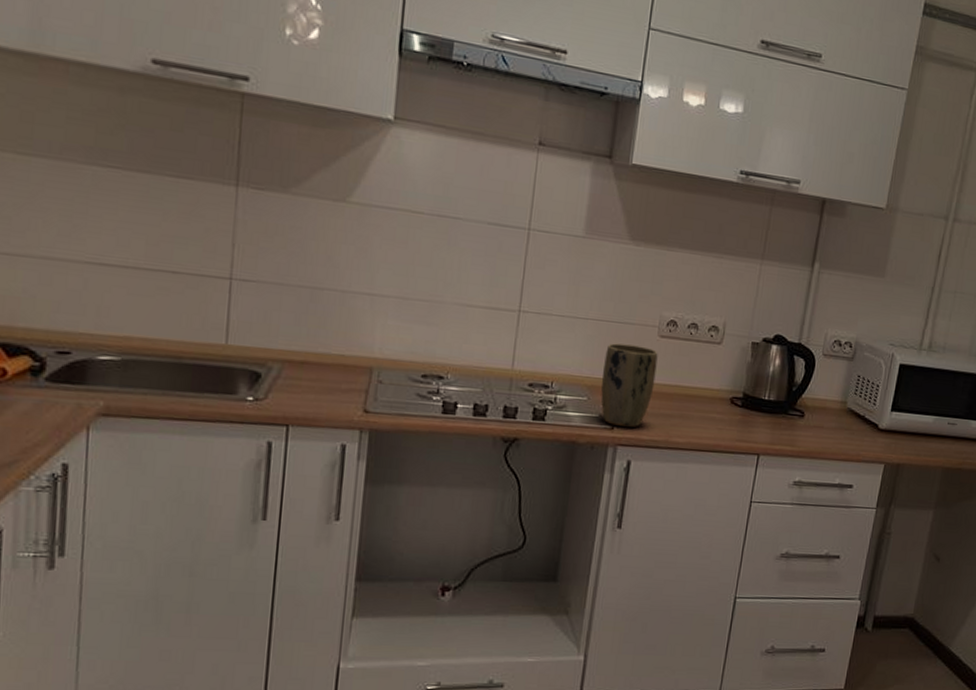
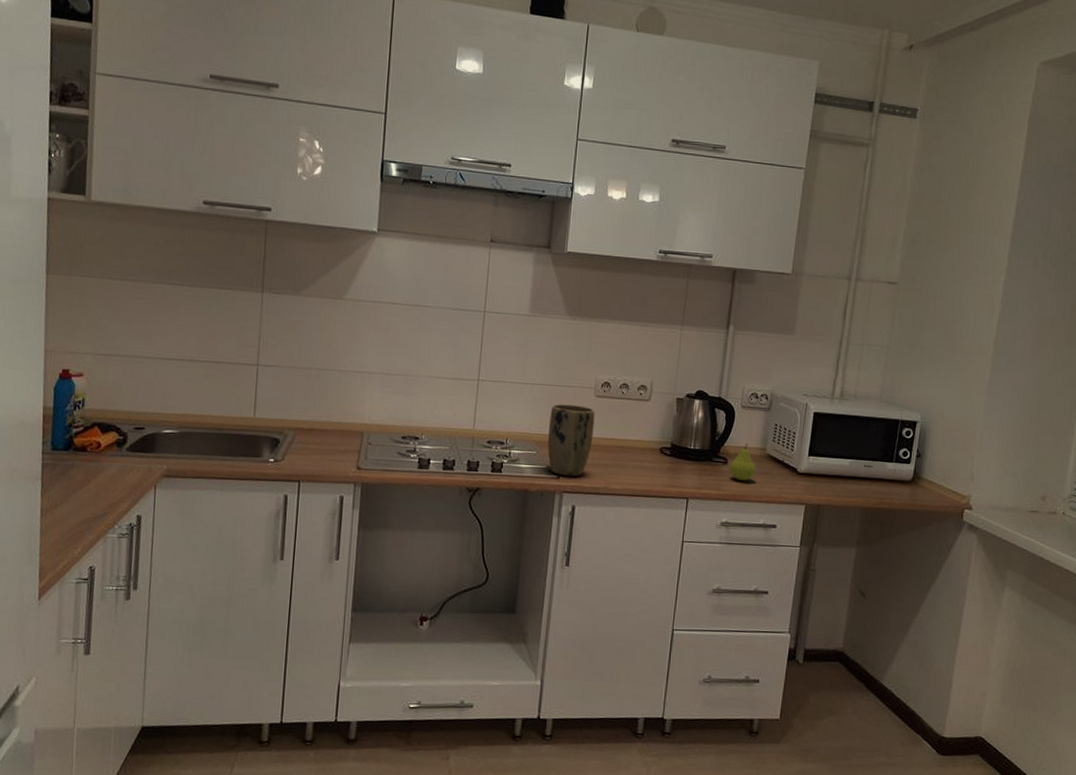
fruit: none [806,396,835,436] -> present [729,443,756,481]

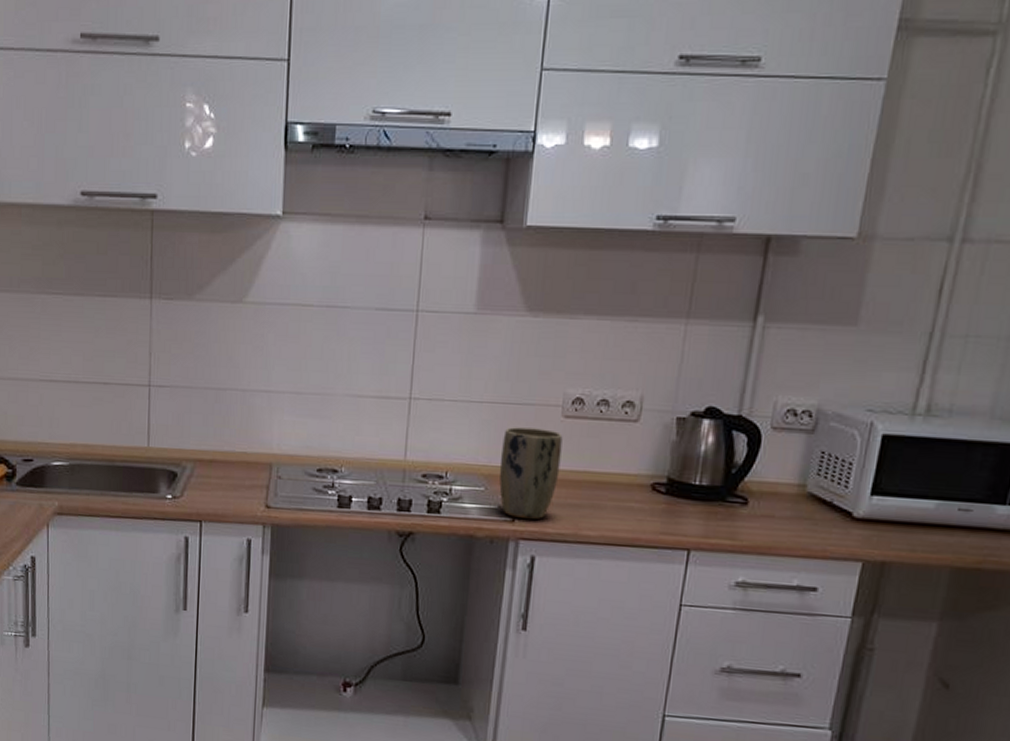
fruit: present [729,443,756,481] -> none [750,478,791,528]

